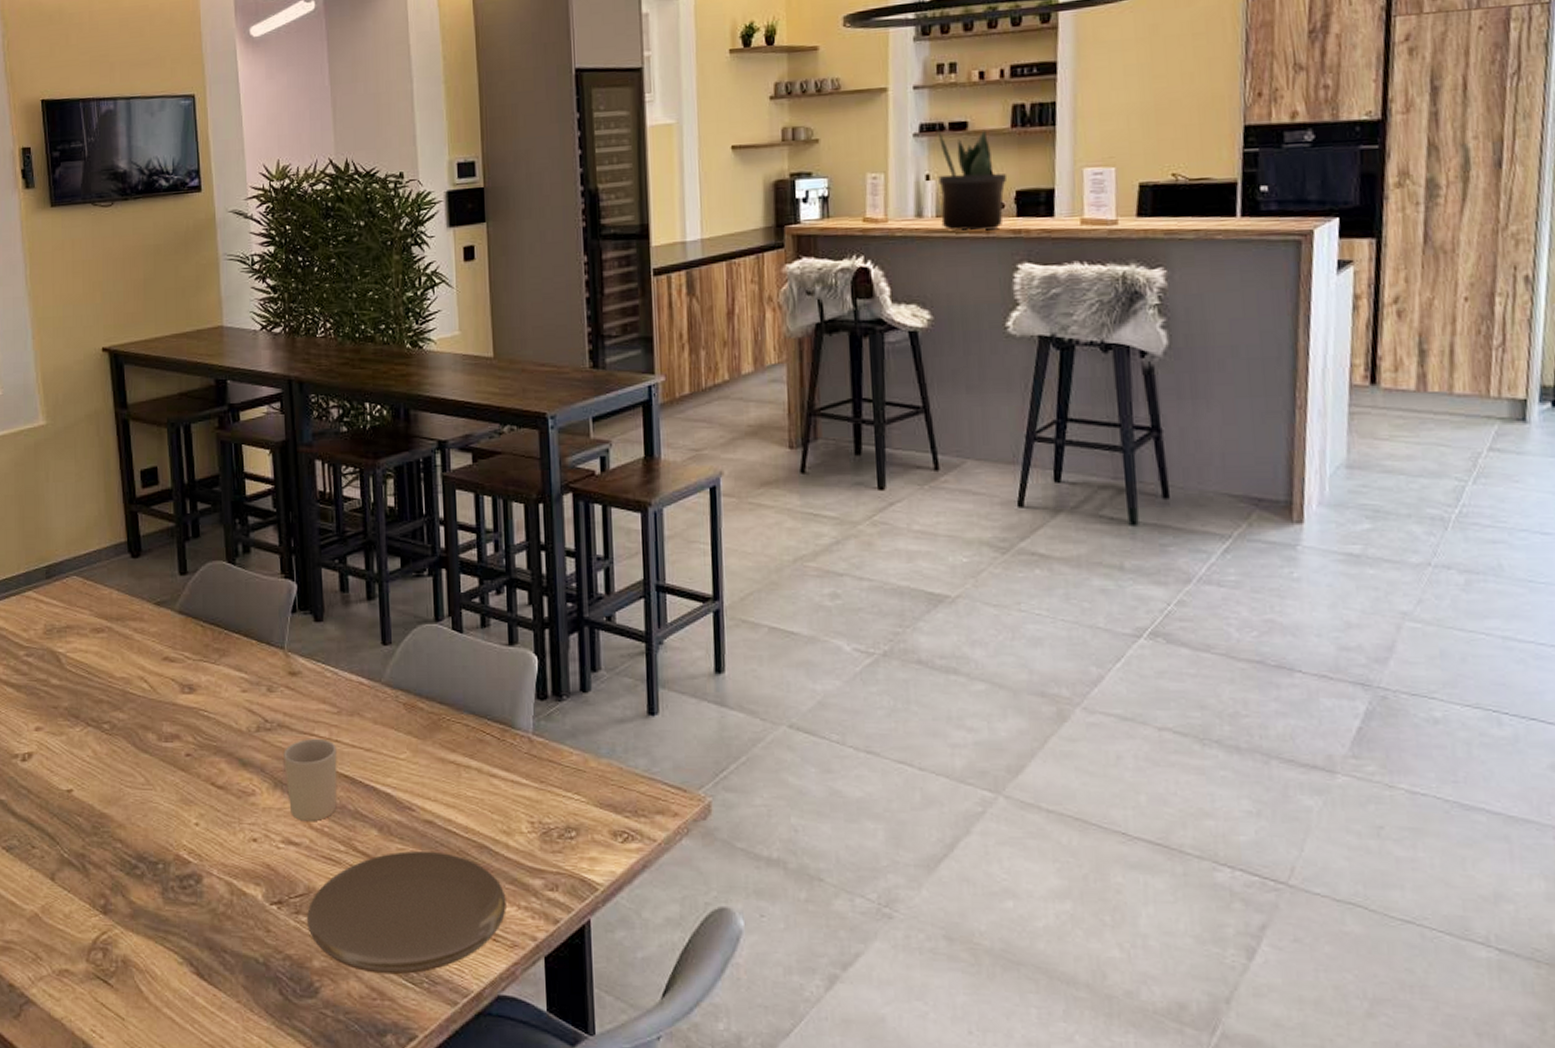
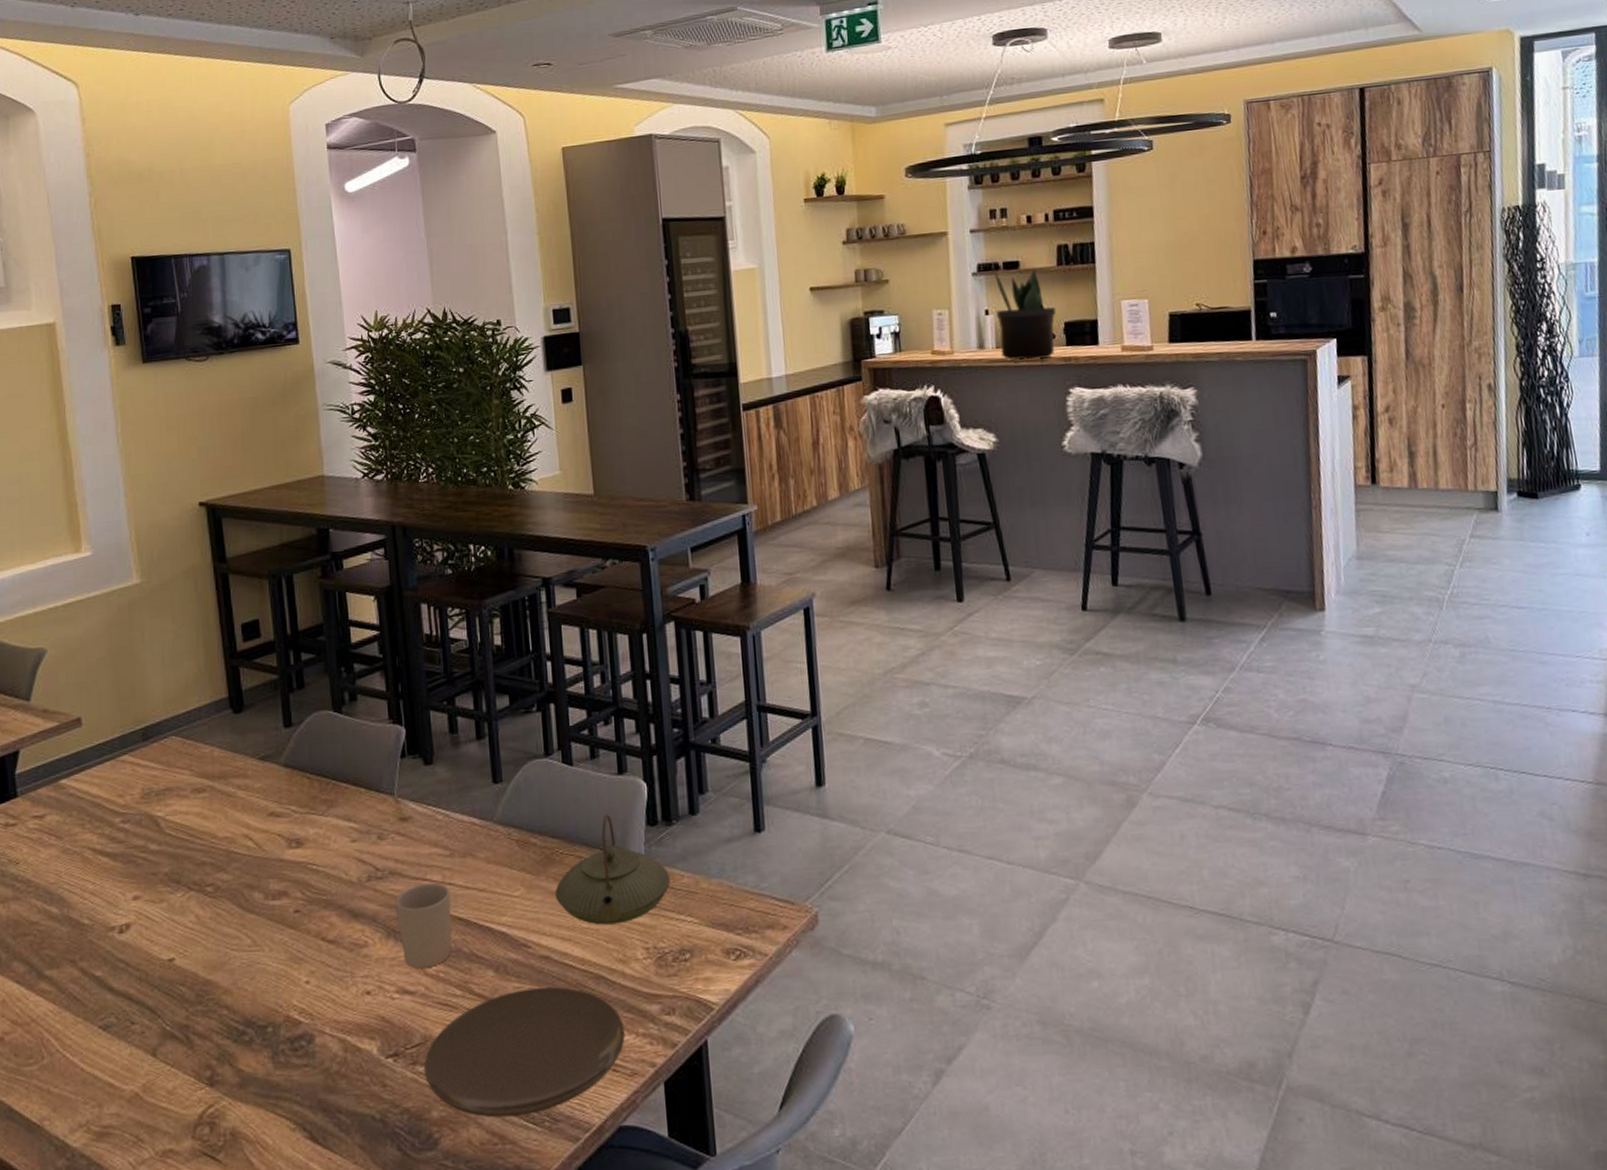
teapot: none [440,684,558,796] -> present [554,814,670,925]

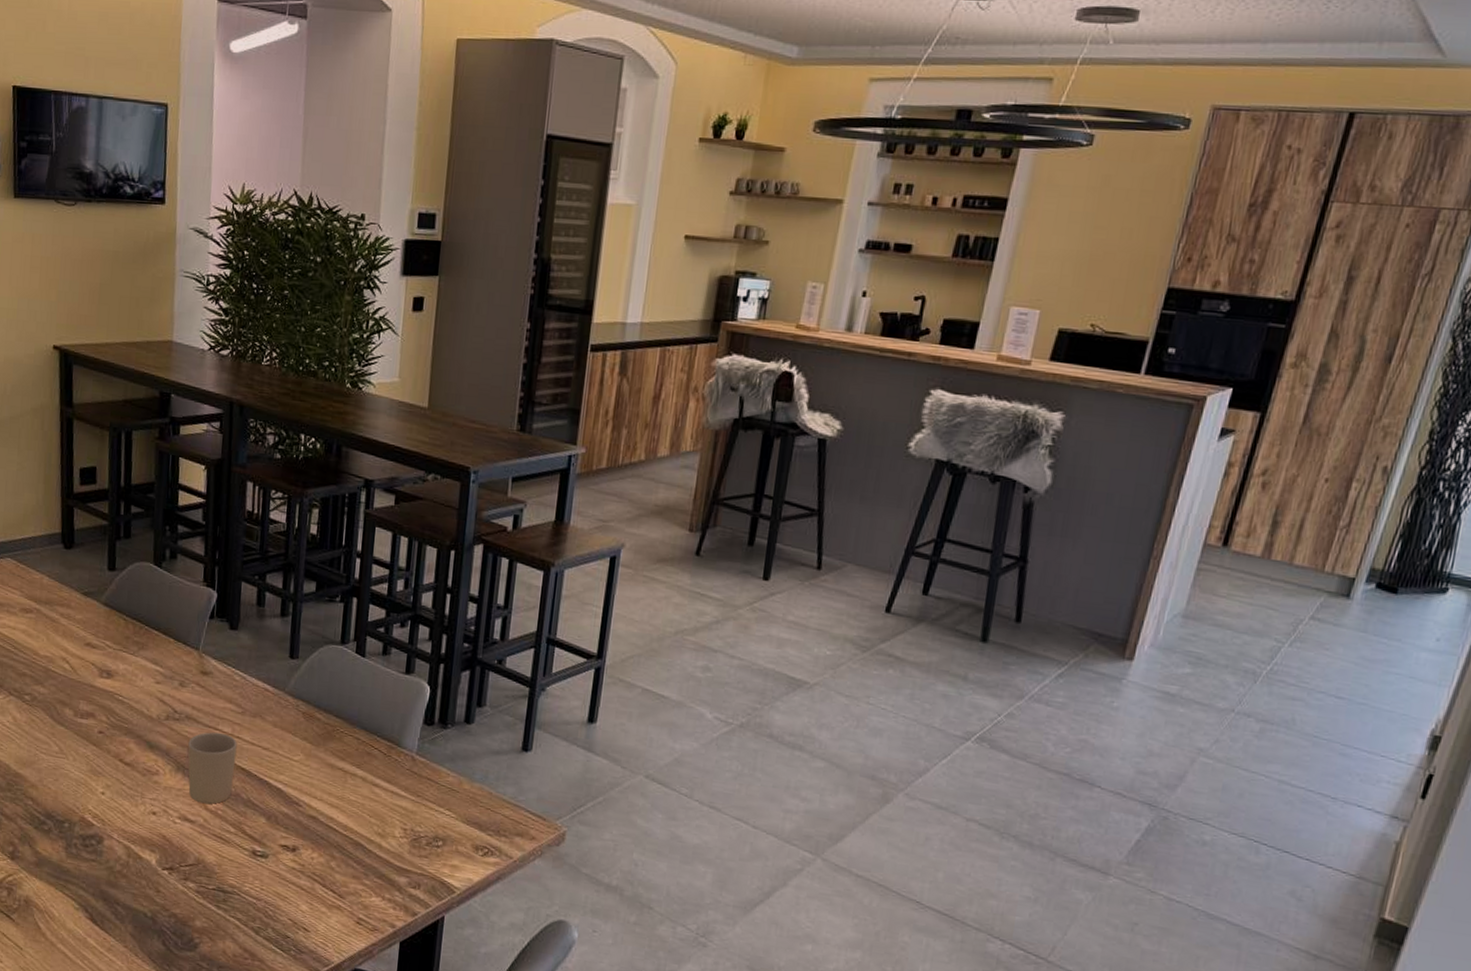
plate: present [424,986,625,1118] -> none [194,839,373,942]
teapot: present [554,814,670,925] -> none [330,706,437,804]
planter: present [993,268,1056,360] -> none [868,249,939,354]

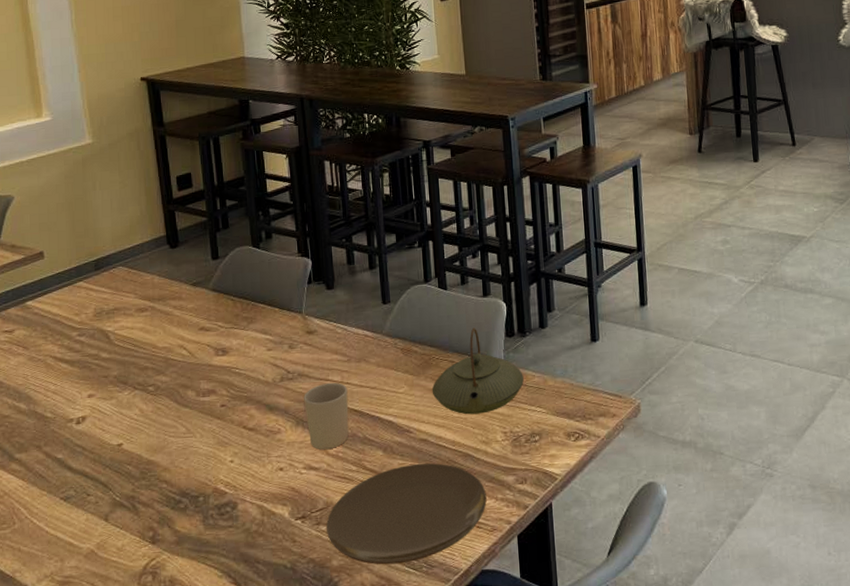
plate: none [194,839,373,942] -> present [326,463,487,565]
teapot: none [330,706,437,804] -> present [431,327,524,415]

